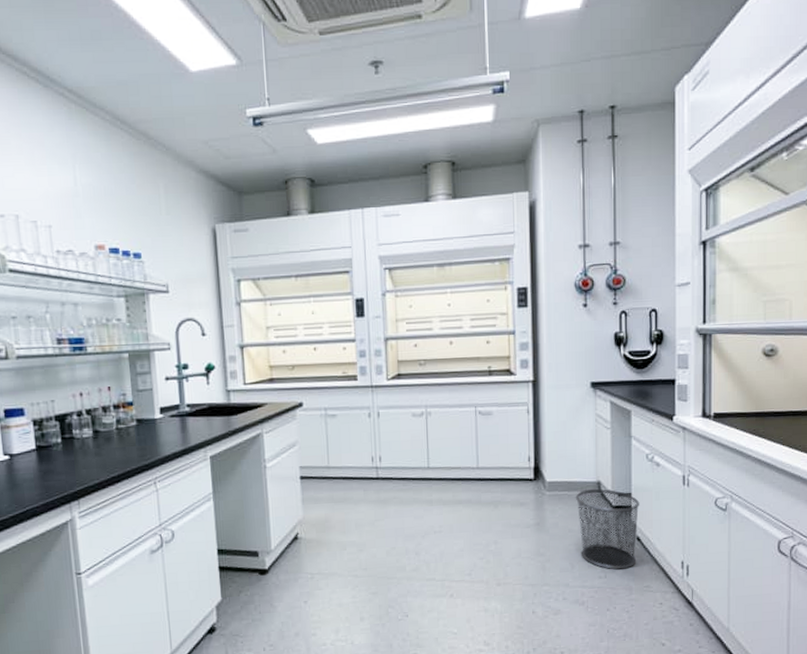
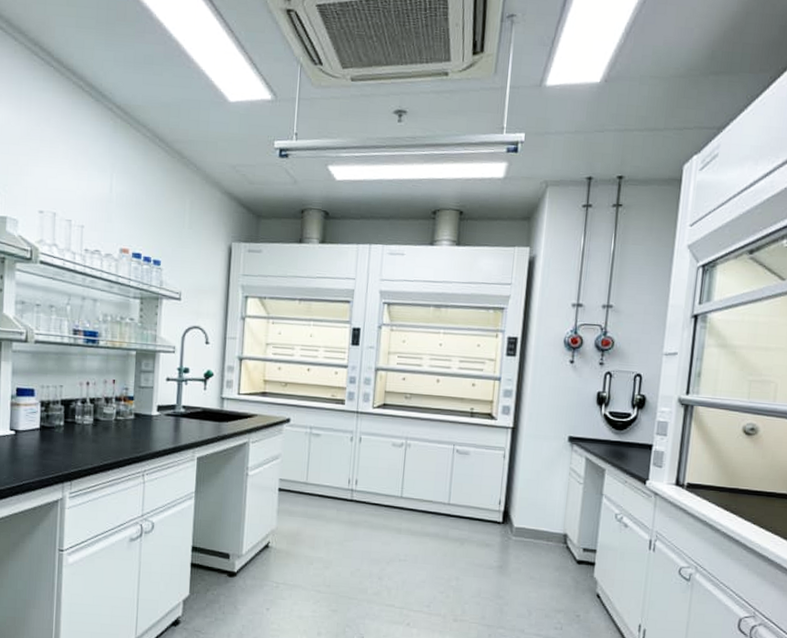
waste bin: present [575,489,640,570] -> none [539,540,604,624]

